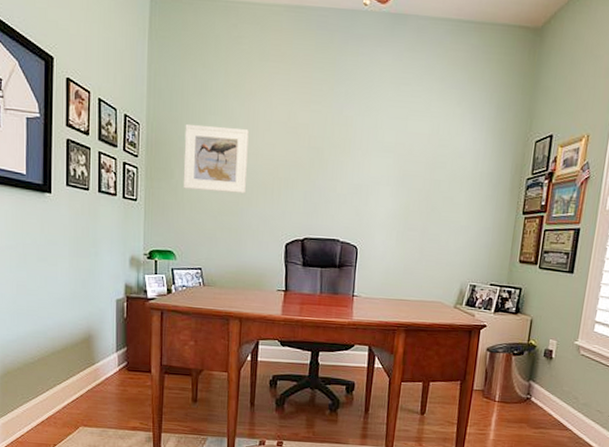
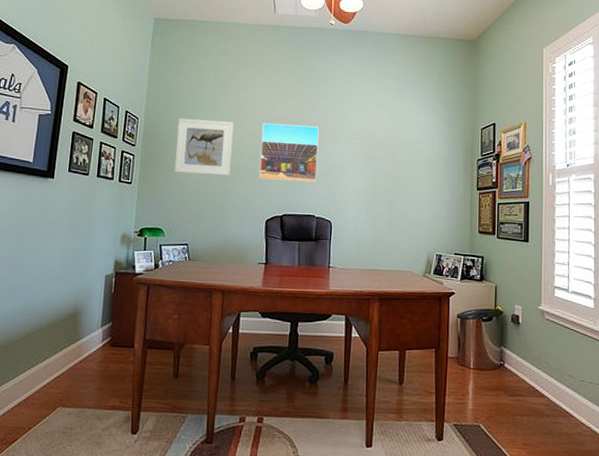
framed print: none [277,131,346,203] -> present [258,123,319,183]

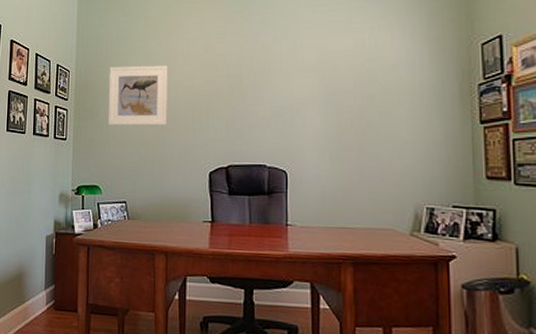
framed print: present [258,123,319,183] -> none [198,62,266,127]

